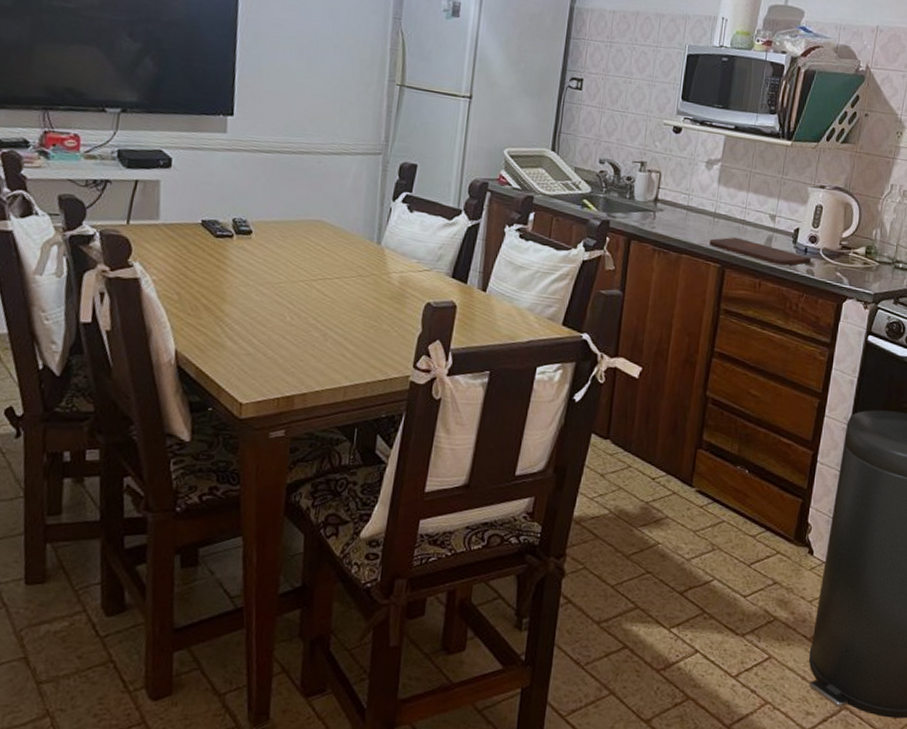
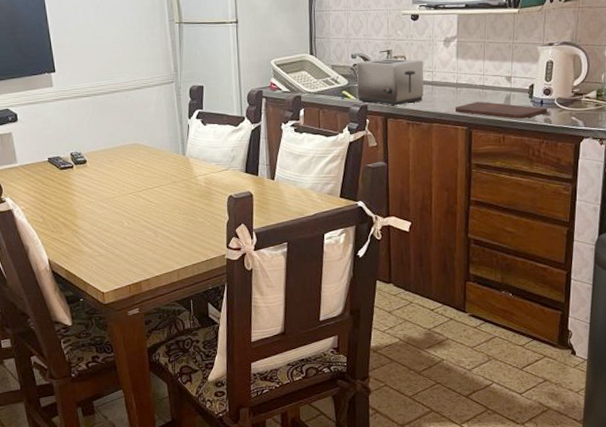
toaster: none [600,168,681,228] -> present [357,58,424,106]

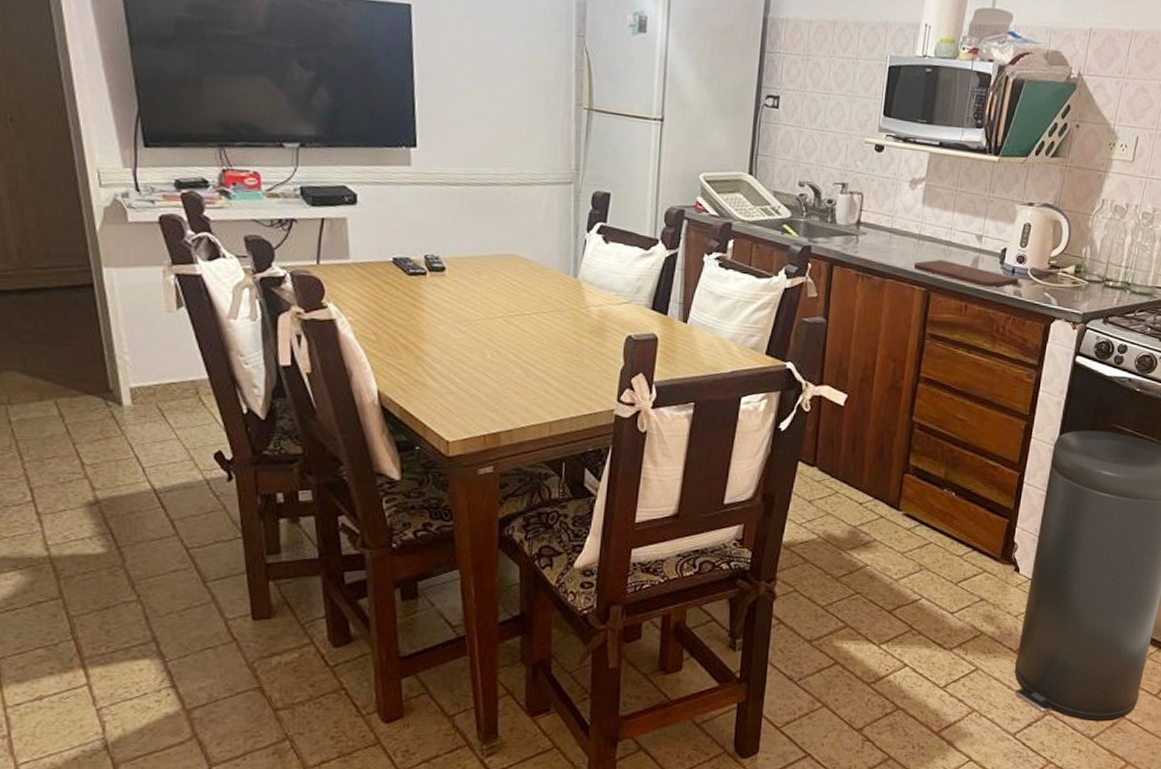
toaster: present [357,58,424,106] -> none [801,191,884,252]

